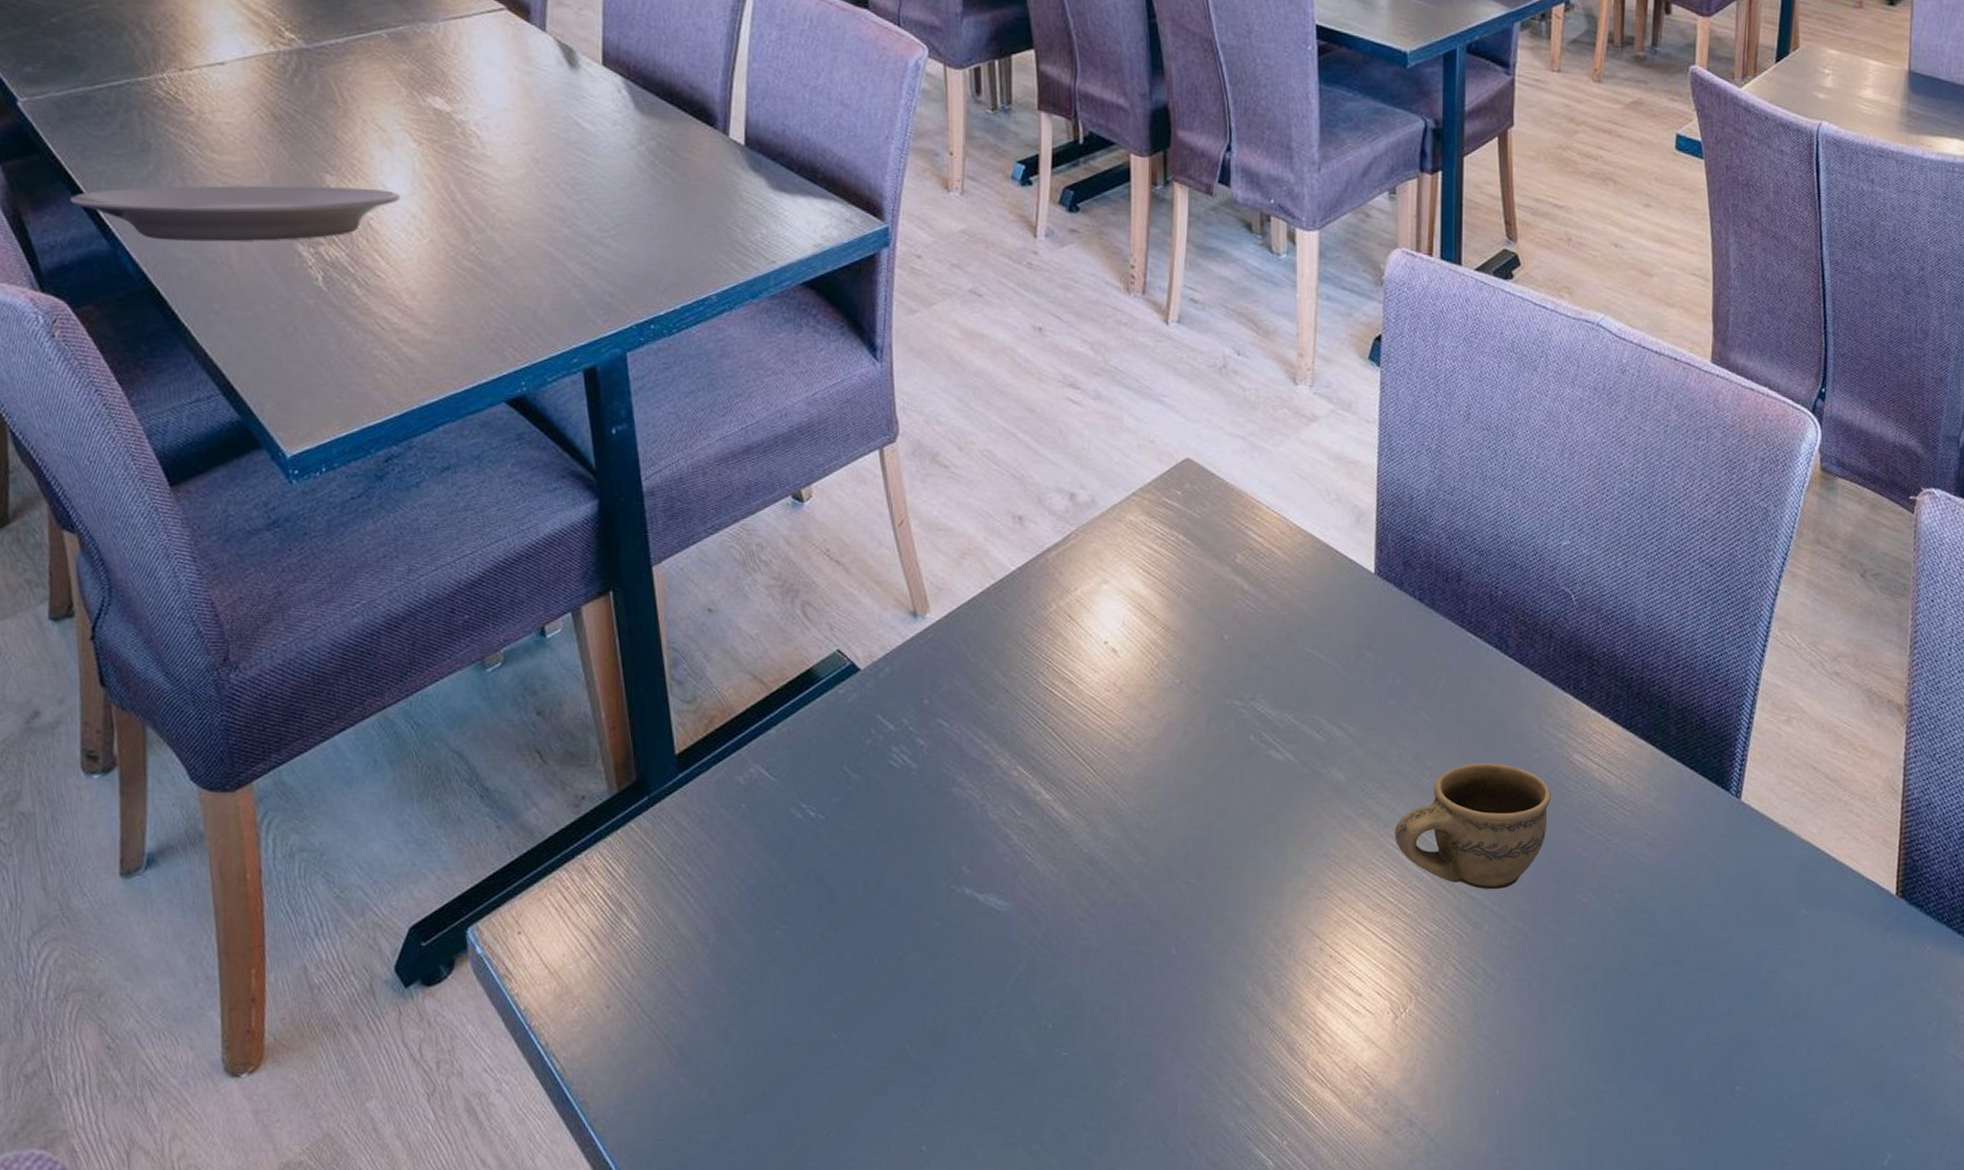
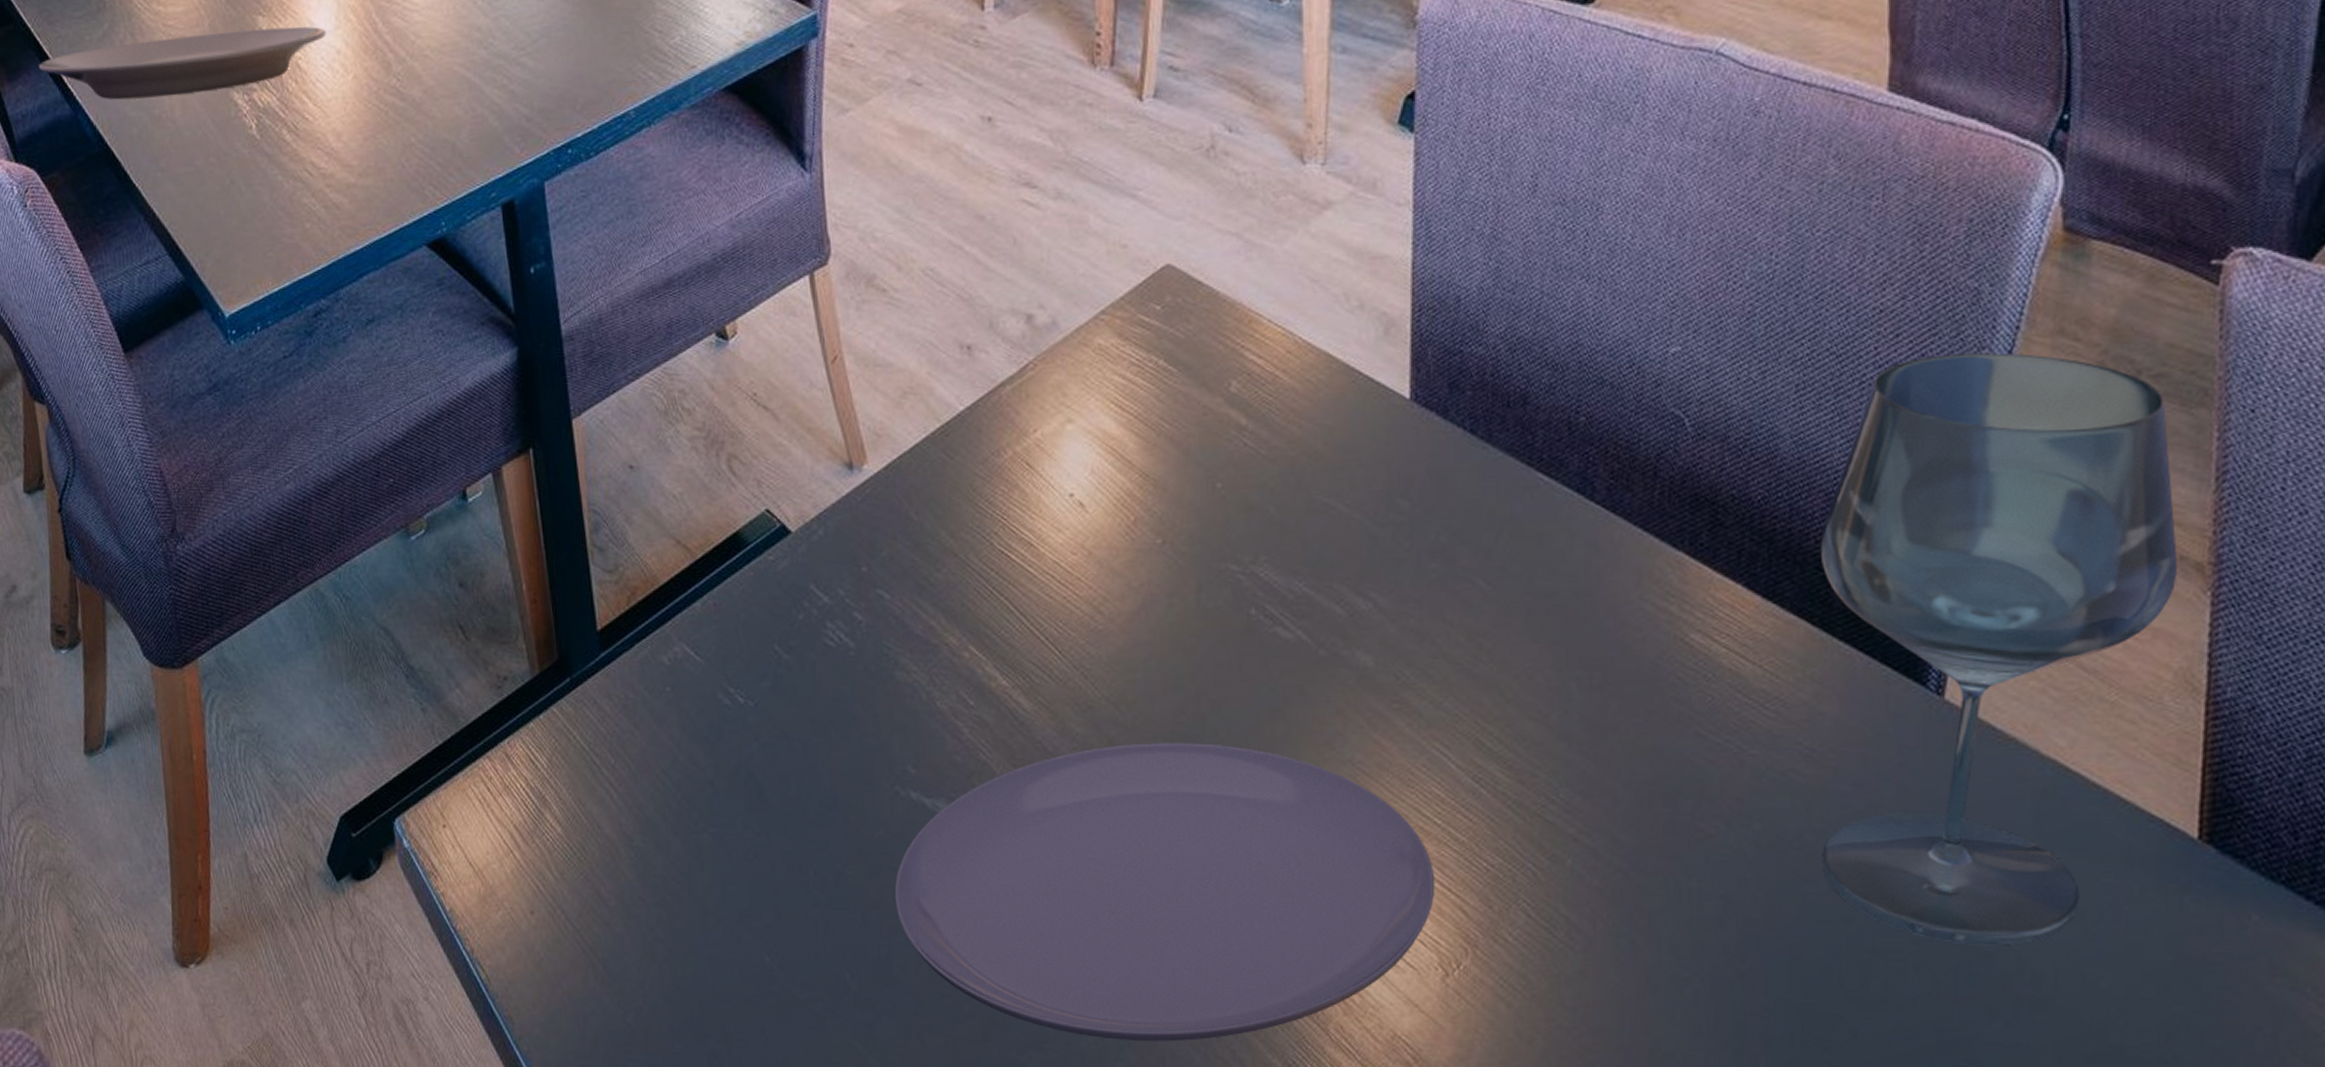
plate: none [950,843,1389,1085] -> present [894,743,1436,1042]
cup: present [1394,763,1552,889] -> none [1441,645,1660,812]
wine glass: none [1660,554,1887,975] -> present [1820,352,2178,946]

